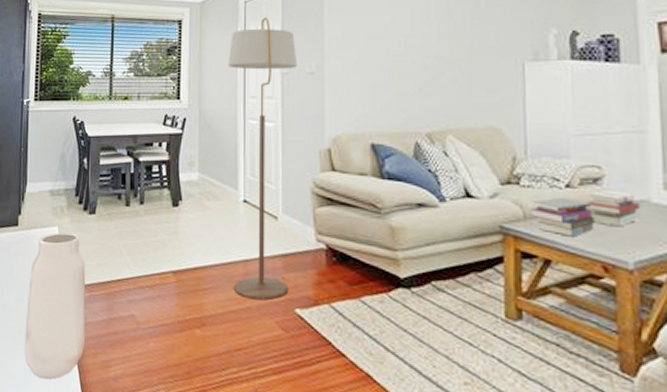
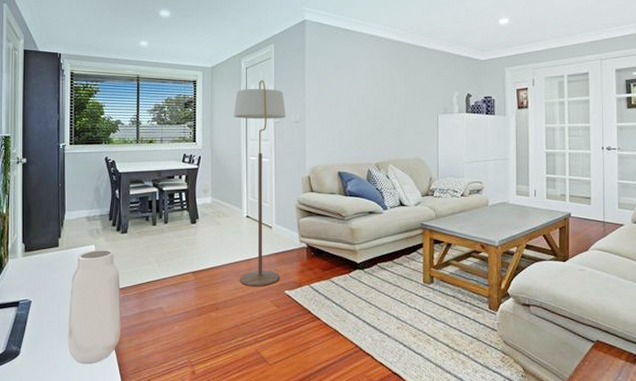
books: present [530,197,595,237] -> none [439,202,477,228]
books: present [586,190,641,227] -> none [473,197,504,220]

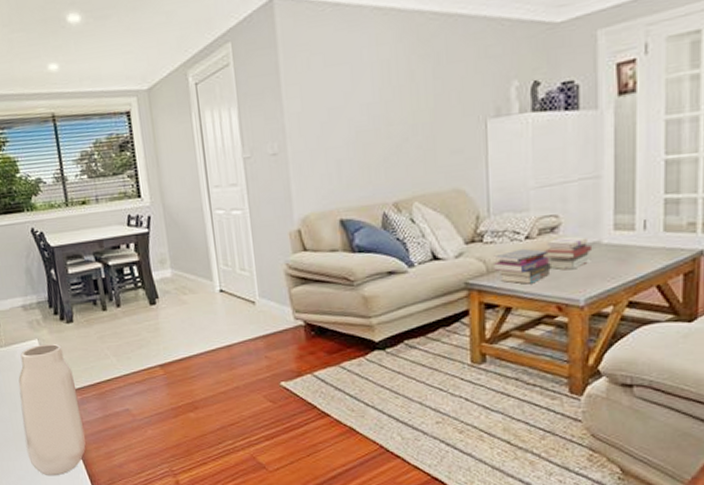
floor lamp: present [233,79,286,287] -> none [185,98,272,380]
books: none [439,202,477,228] -> present [492,248,551,284]
books: none [473,197,504,220] -> present [544,236,593,270]

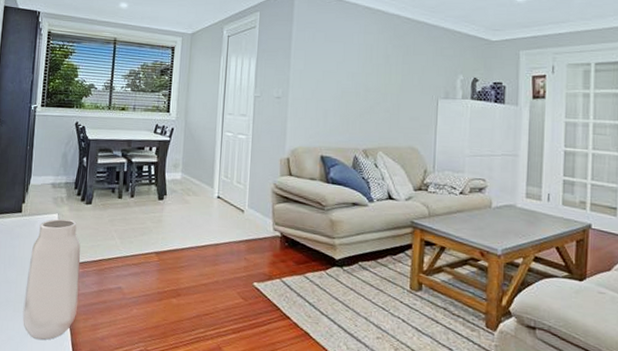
books: present [492,248,551,284] -> none [434,201,478,231]
books: present [544,236,593,270] -> none [473,197,510,224]

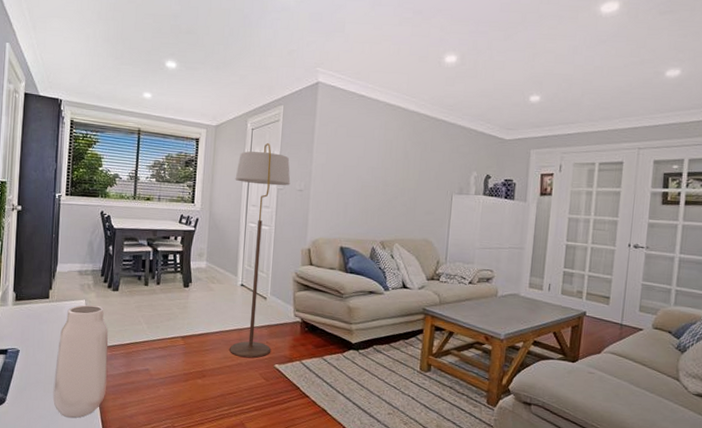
floor lamp: none [206,49,268,276] -> present [230,142,291,358]

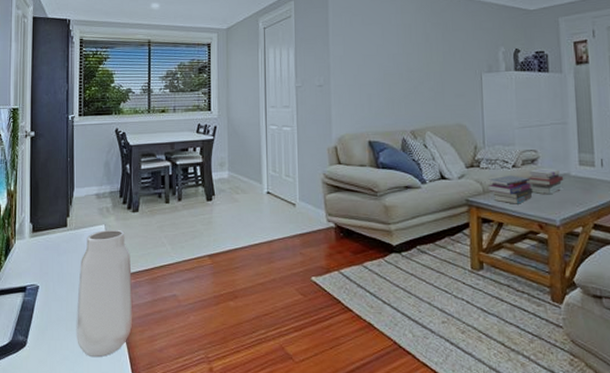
floor lamp: present [230,142,291,358] -> none [251,40,309,273]
books: none [444,290,484,317] -> present [487,175,533,204]
books: none [480,286,514,311] -> present [527,168,564,195]

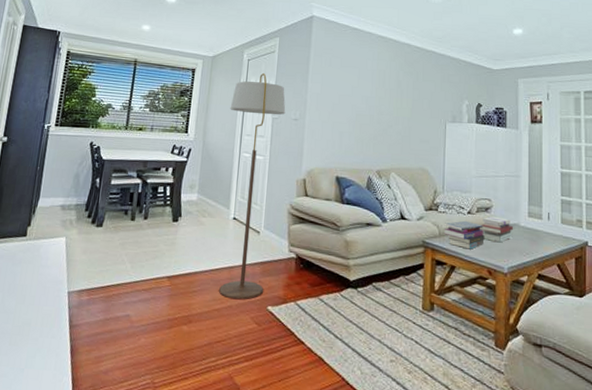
vase: present [76,229,133,358] -> none [18,242,88,377]
floor lamp: none [251,40,309,273] -> present [219,72,286,300]

